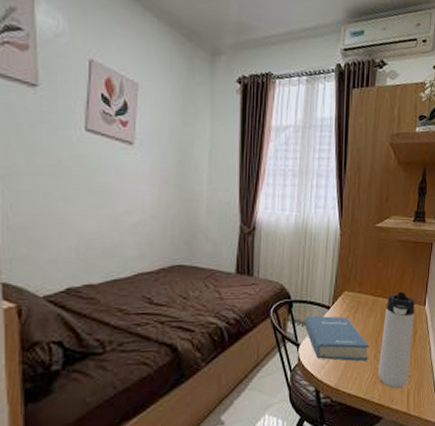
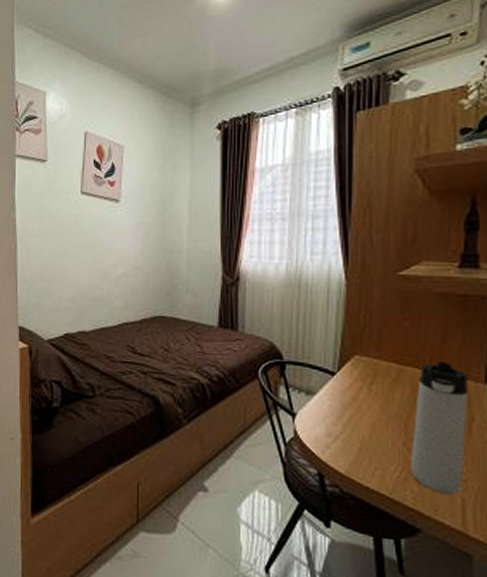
hardback book: present [304,315,369,362] -> none [301,381,395,448]

